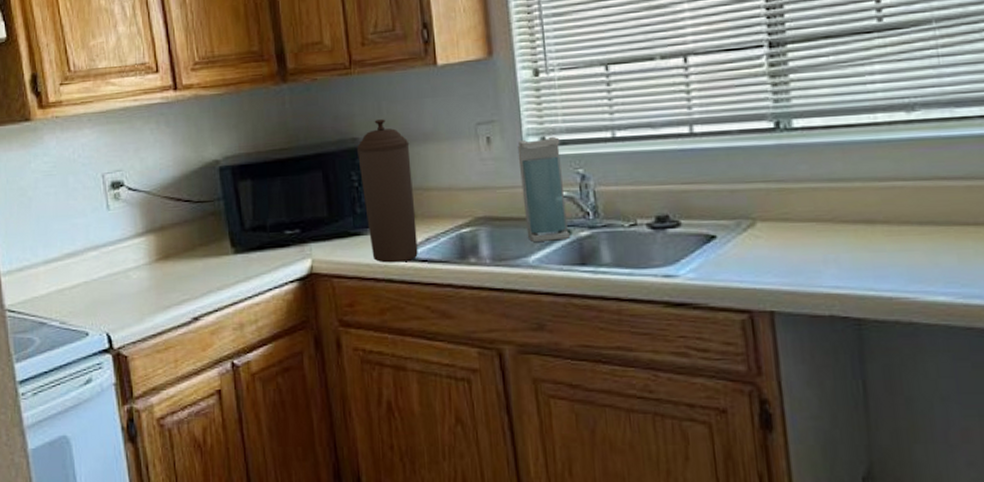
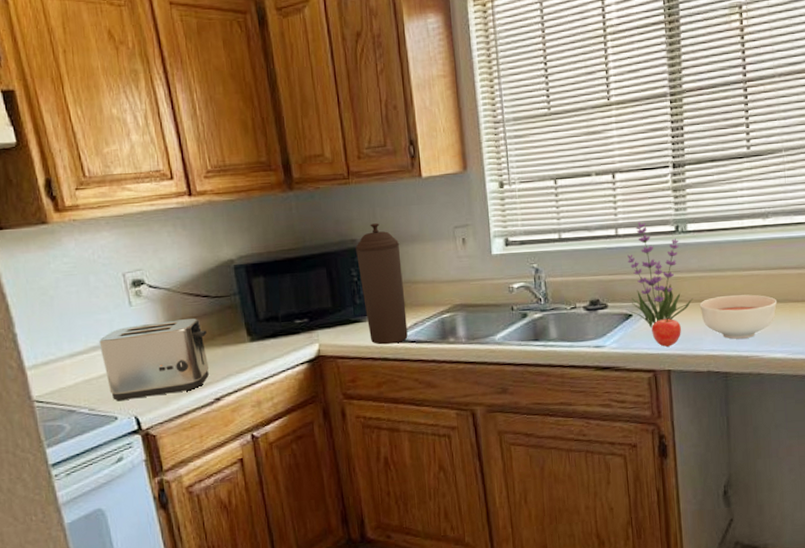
toaster: none [74,224,187,315] -> present [99,318,209,401]
soap dispenser: present [517,136,570,243] -> none [486,237,527,324]
plant: none [707,117,805,255] -> present [627,222,693,328]
fruit: none [744,240,789,280] -> present [651,316,681,347]
bowl: none [814,213,935,274] -> present [699,294,778,339]

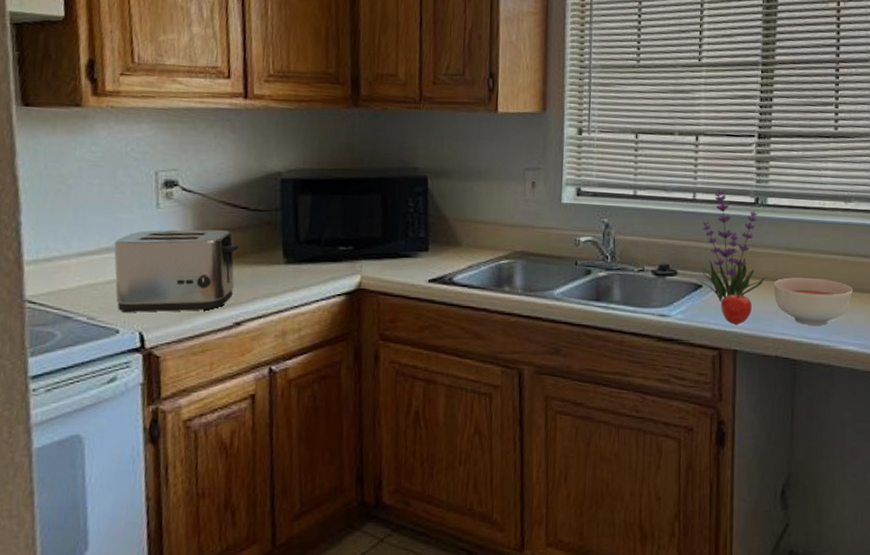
canister: present [355,223,408,345] -> none [416,153,465,286]

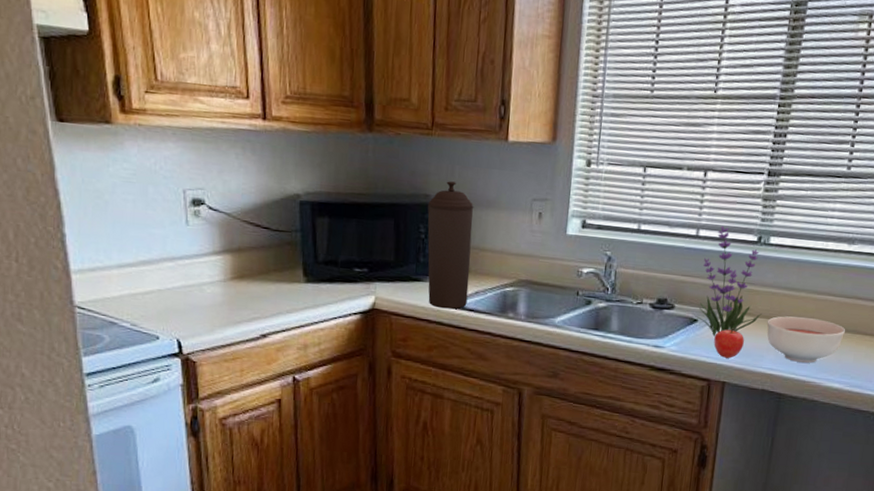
toaster: present [113,229,239,313] -> none [150,246,262,323]
canister: none [416,153,465,286] -> present [427,181,474,310]

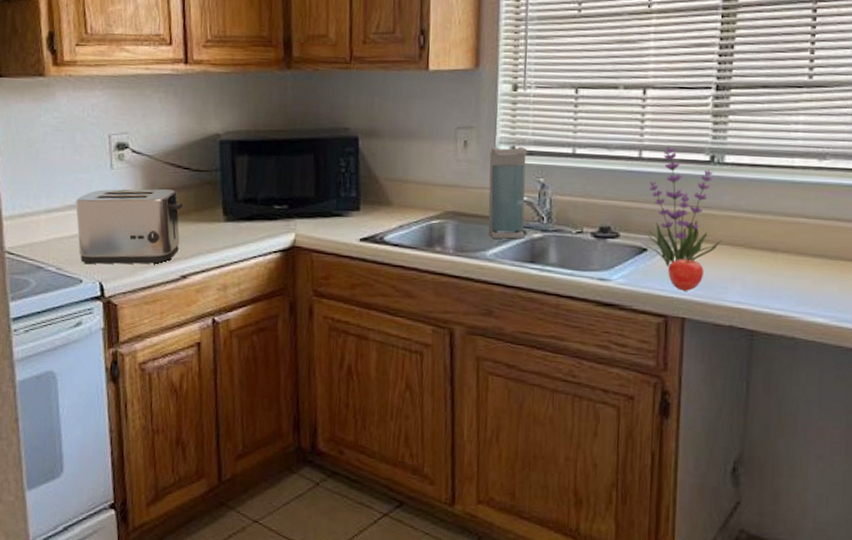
toaster: none [150,246,262,323] -> present [75,188,183,265]
canister: present [427,181,474,310] -> none [347,113,396,245]
soap dispenser: none [557,220,597,308] -> present [488,146,528,239]
bowl: present [766,316,846,363] -> none [729,242,826,295]

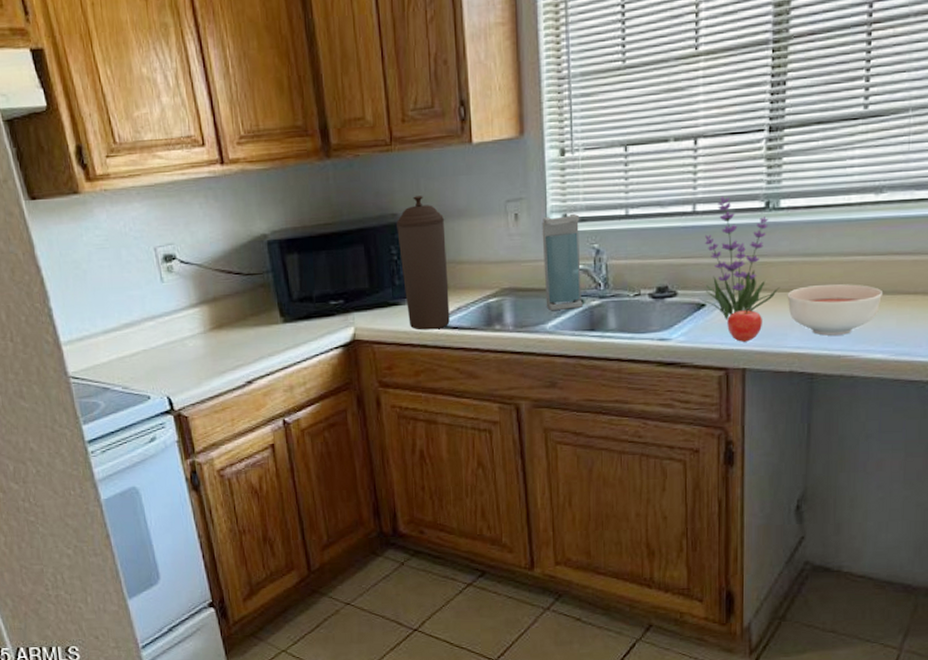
toaster: present [75,188,183,265] -> none [131,296,241,381]
canister: none [347,113,396,245] -> present [395,196,450,331]
bowl: none [729,242,826,295] -> present [787,284,884,336]

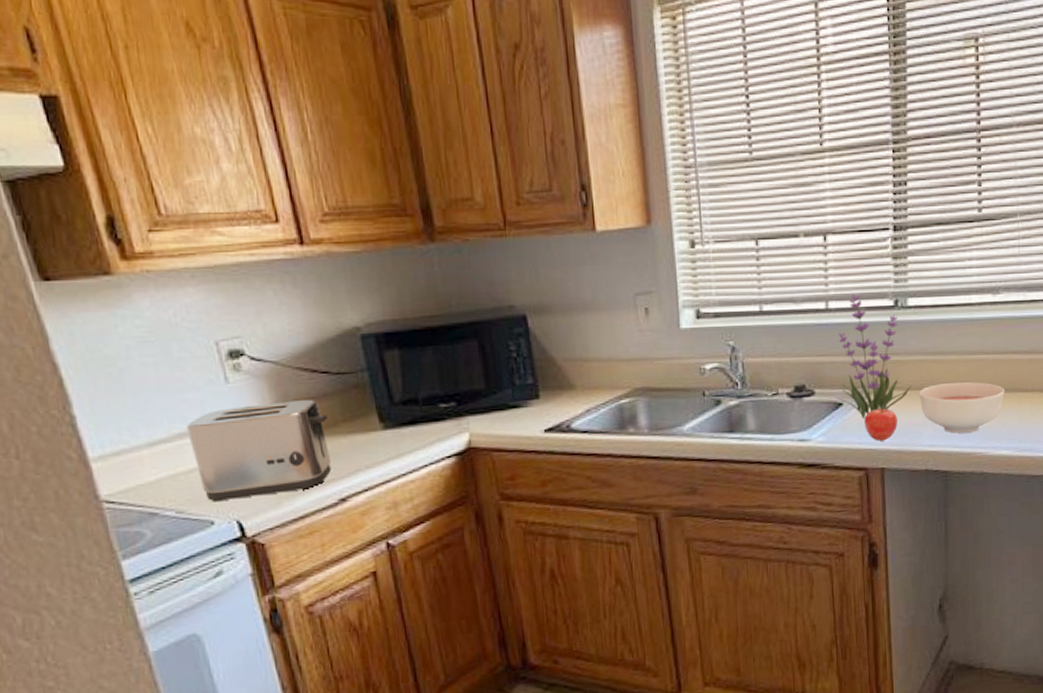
toaster: none [131,296,241,381] -> present [186,399,331,502]
canister: present [395,196,450,331] -> none [513,286,579,436]
soap dispenser: present [542,213,583,311] -> none [674,308,720,412]

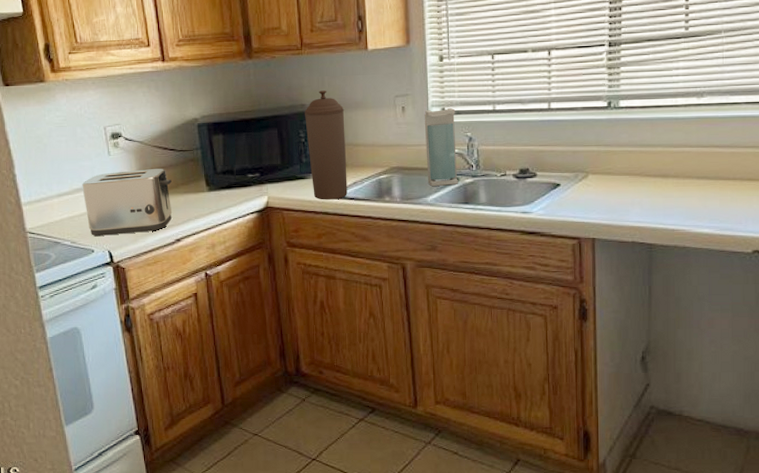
canister: none [513,286,579,436] -> present [304,90,347,200]
soap dispenser: none [674,308,720,412] -> present [424,107,458,187]
plant: present [838,294,912,419] -> none [556,97,622,198]
fruit: present [864,406,897,441] -> none [579,188,608,216]
bowl: present [919,382,1005,433] -> none [628,170,708,212]

